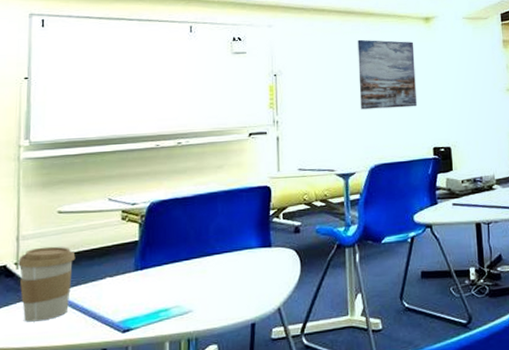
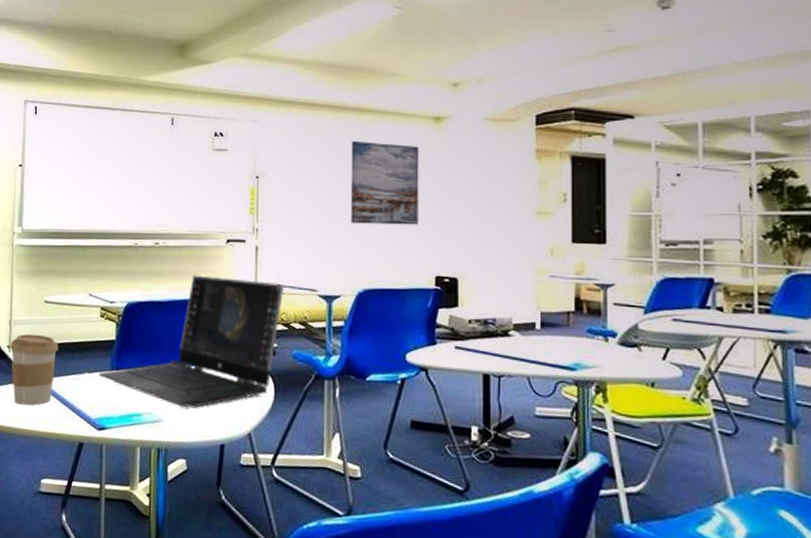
laptop computer: none [121,167,305,295] -> present [98,275,285,408]

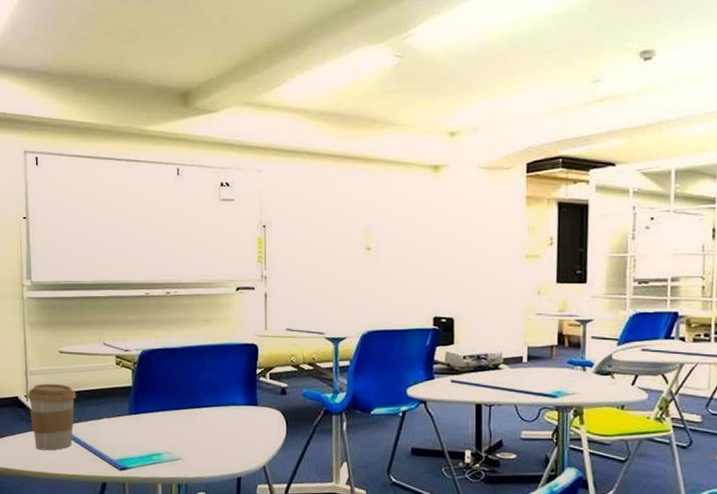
laptop computer: present [98,275,285,408] -> none [117,322,293,446]
wall art: present [350,140,420,225] -> none [354,189,419,270]

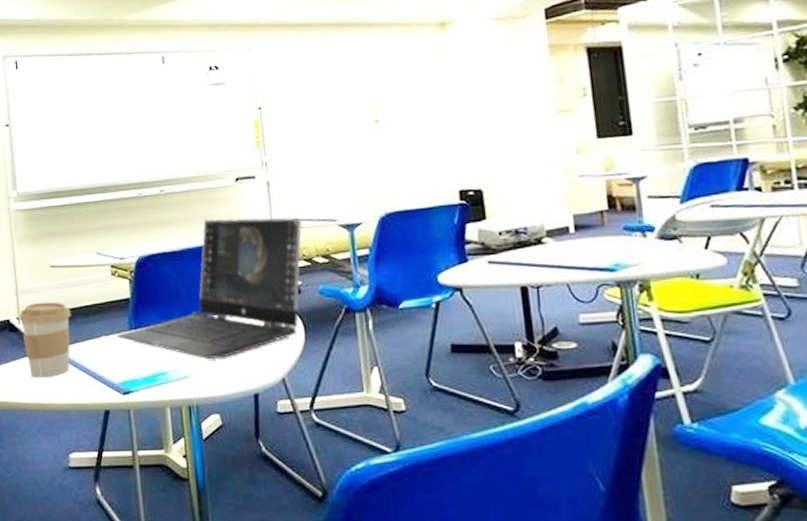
laptop computer: none [117,322,293,446] -> present [116,217,302,360]

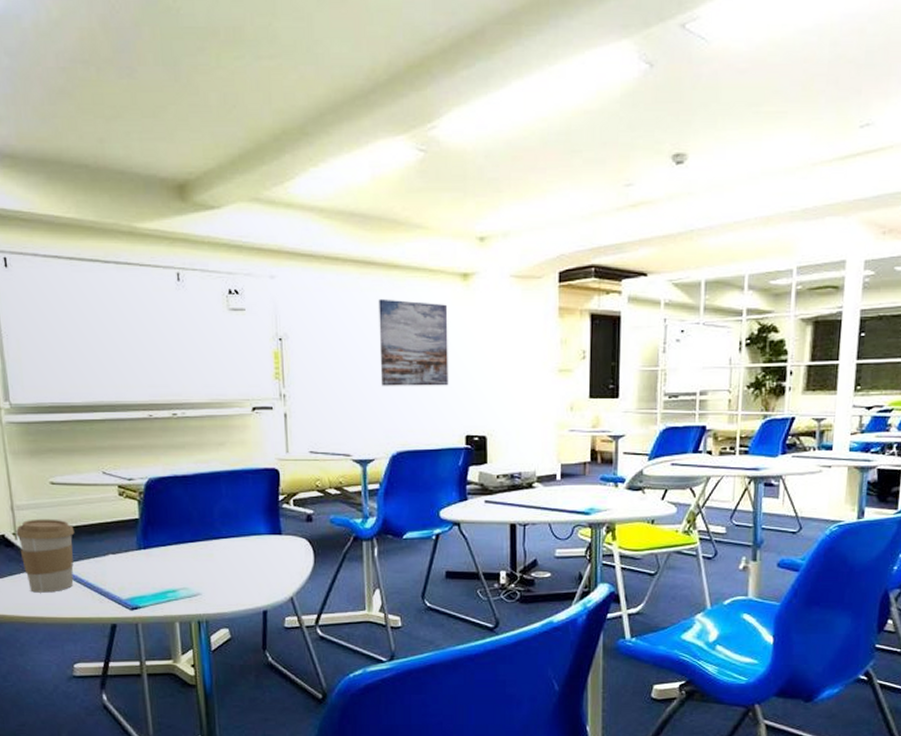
laptop computer: present [116,217,302,360] -> none [124,446,318,580]
wall art: none [355,56,435,145] -> present [379,298,448,386]

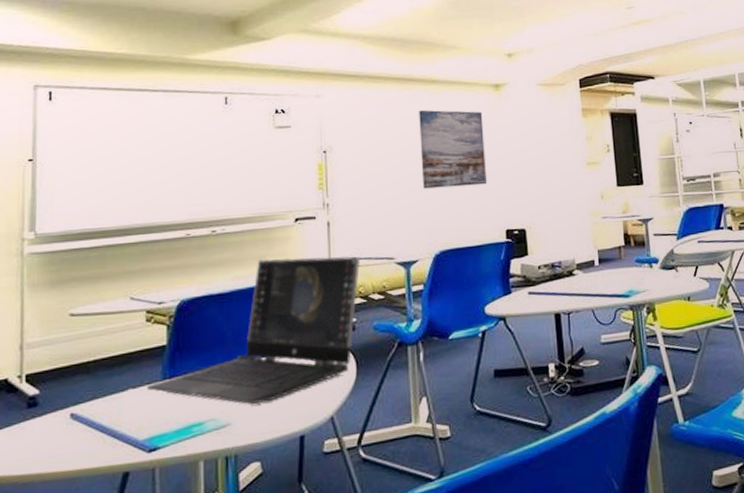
coffee cup: present [16,519,75,593] -> none [22,354,92,445]
laptop computer: none [124,446,318,580] -> present [146,256,361,404]

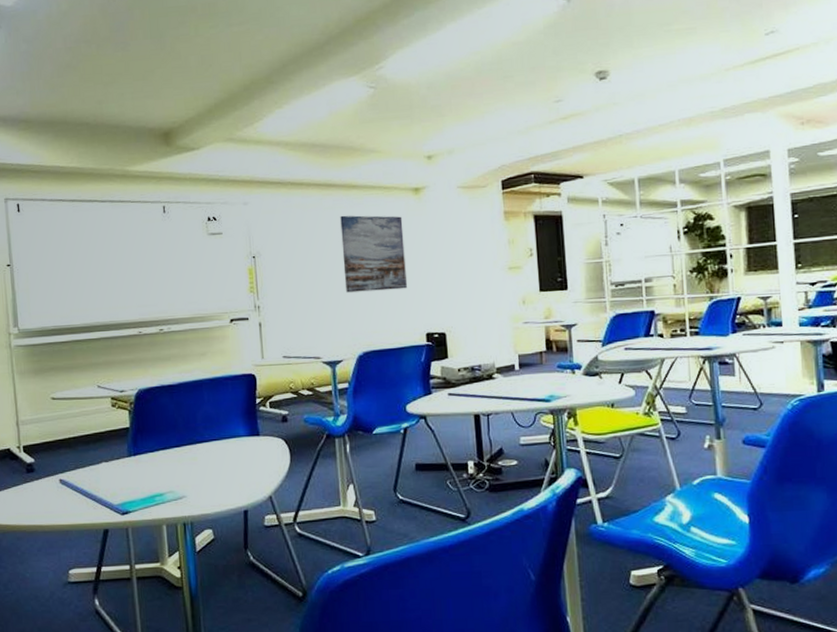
laptop computer: present [146,256,361,404] -> none [116,354,290,482]

